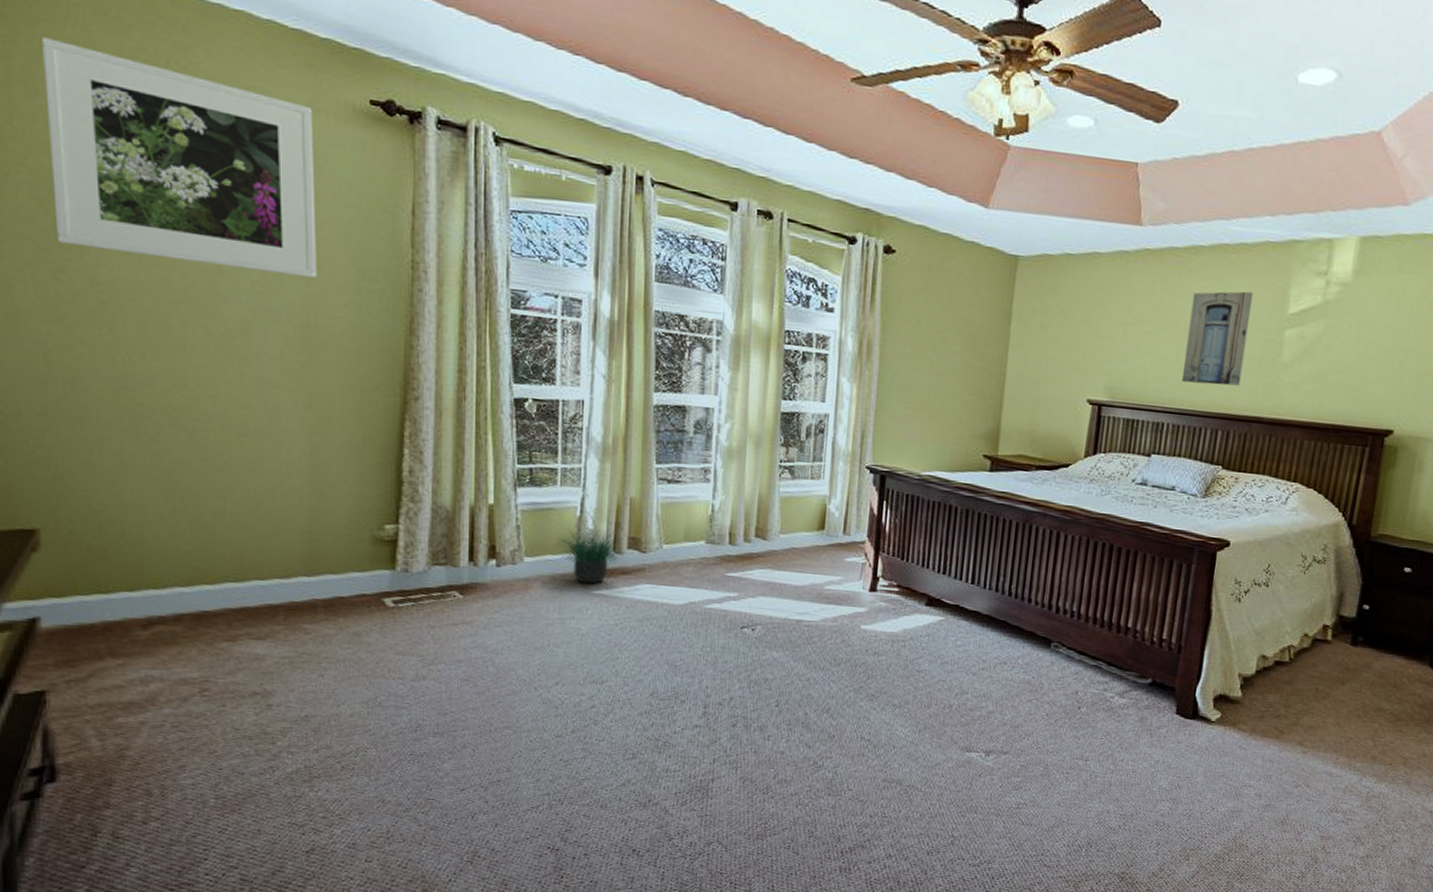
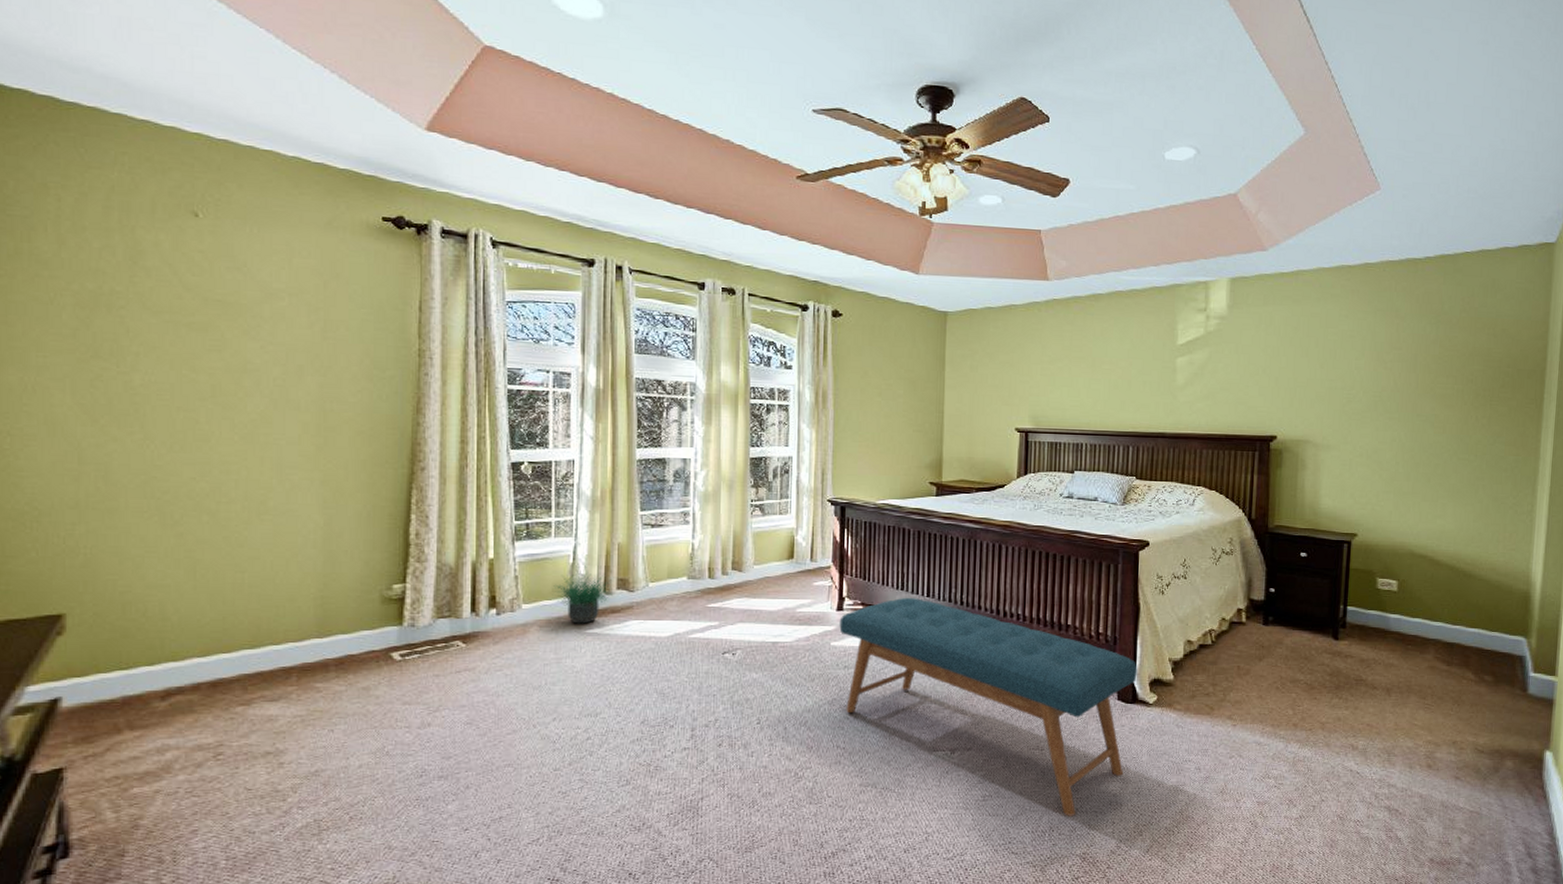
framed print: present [42,37,317,278] -> none [91,181,333,370]
bench: none [871,582,1202,833] -> present [839,597,1138,816]
wall art: present [1181,291,1254,386] -> none [1094,328,1147,408]

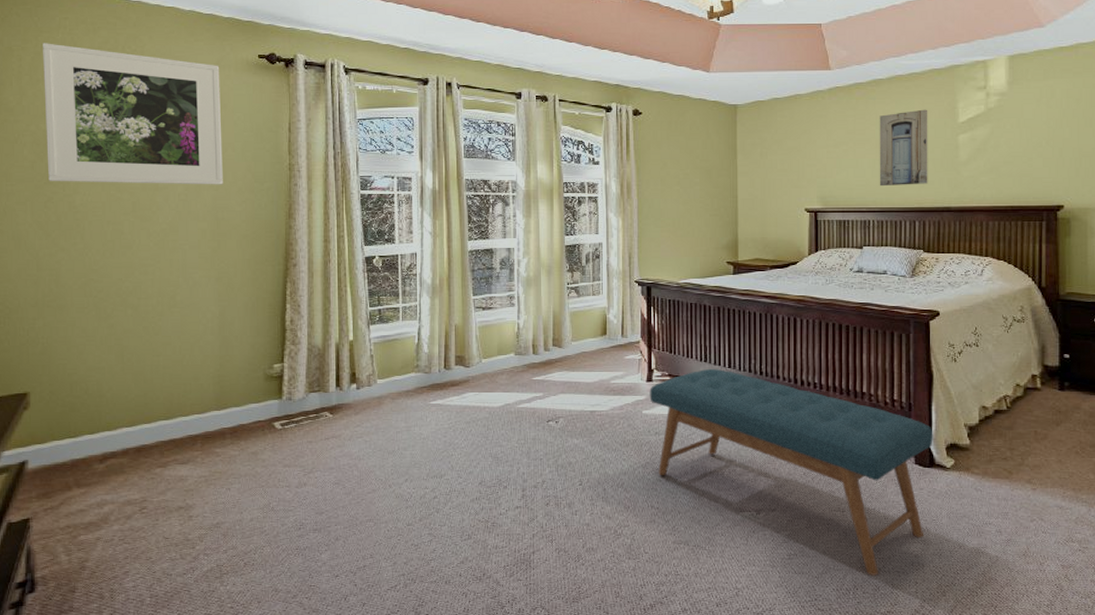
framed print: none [91,181,333,370] -> present [43,43,223,185]
potted plant: present [552,567,613,624] -> none [401,346,452,396]
wall art: none [1094,328,1147,408] -> present [879,109,928,187]

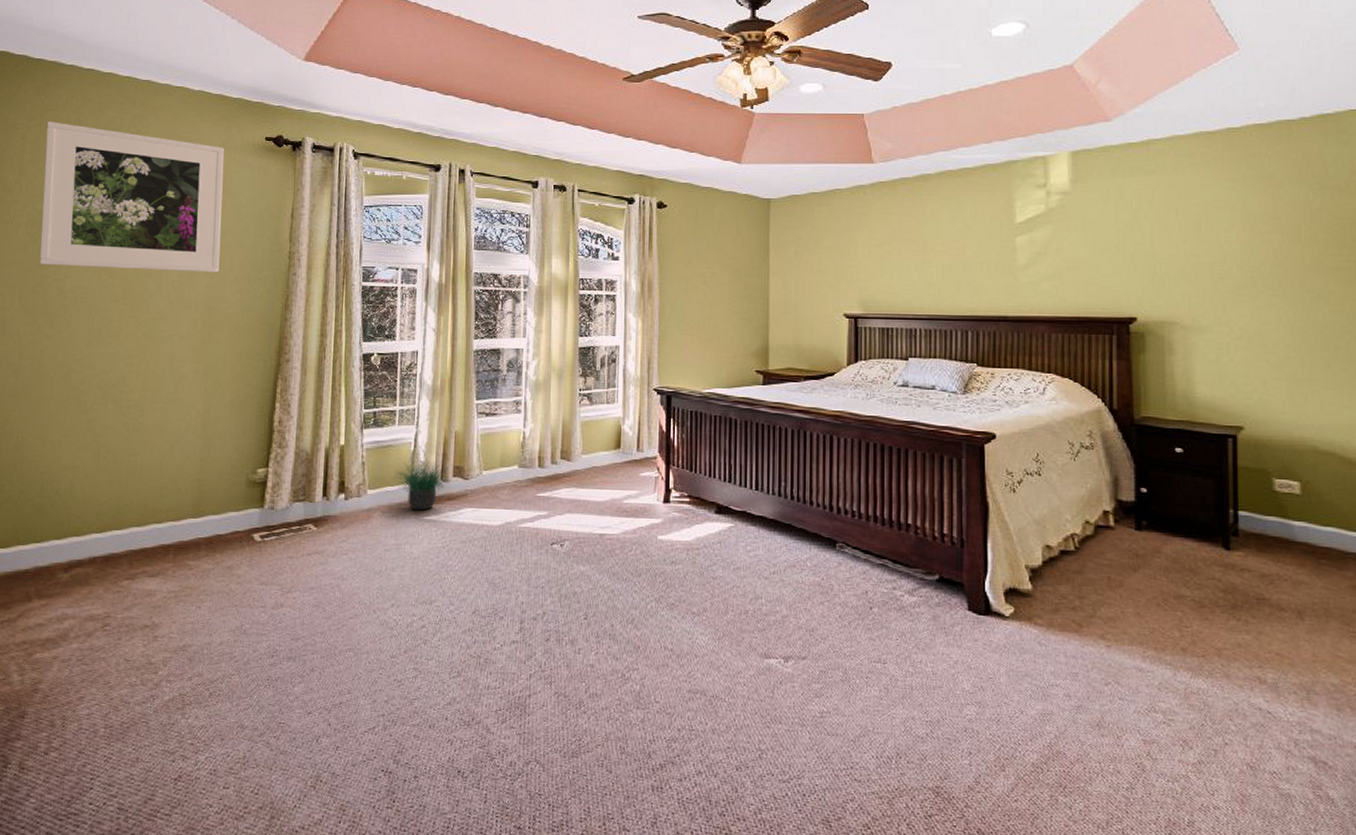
potted plant: none [401,346,452,396] -> present [394,454,449,511]
bench: present [649,368,933,576] -> none [666,490,989,742]
wall art: present [879,109,928,187] -> none [927,208,982,292]

